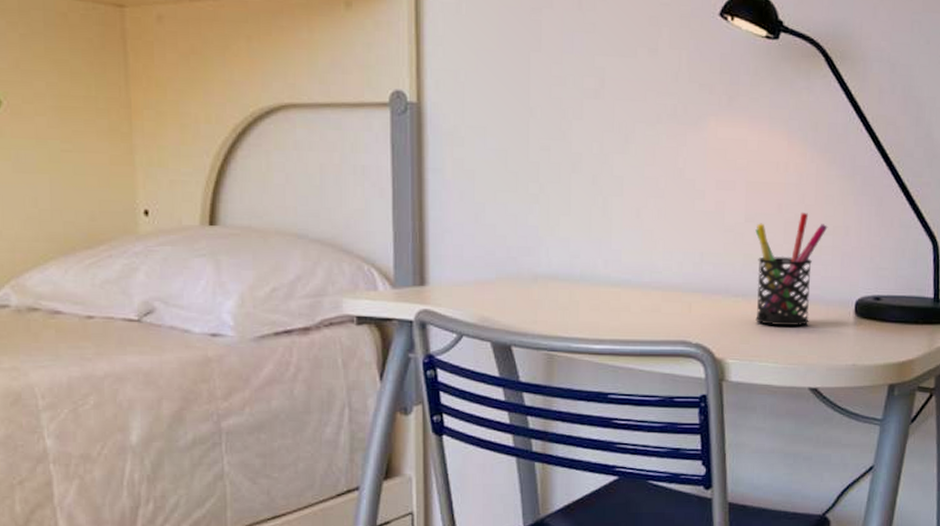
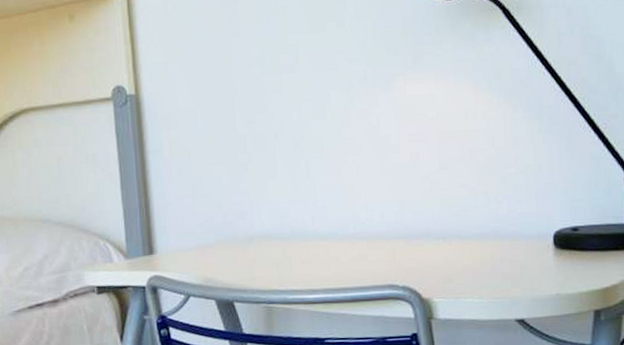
pen holder: present [755,212,828,326] -> none [450,154,520,263]

